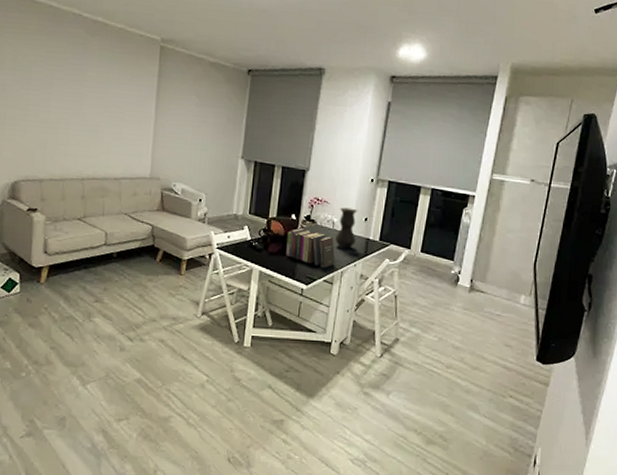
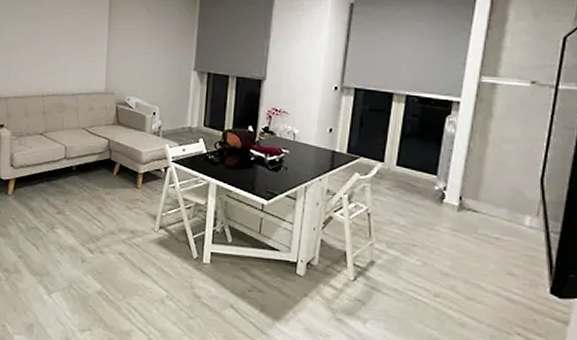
books: present [286,227,335,268] -> none [244,140,298,183]
vase: present [335,207,358,250] -> none [297,118,321,163]

